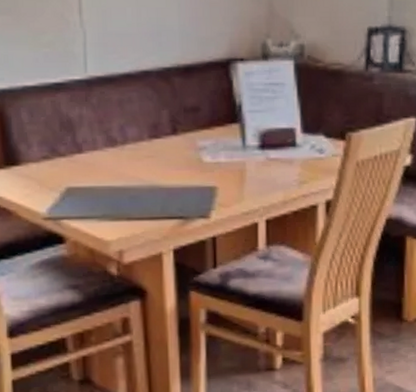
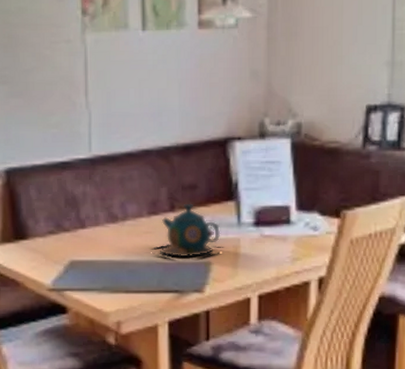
teapot: none [156,127,229,183] -> present [153,204,223,258]

